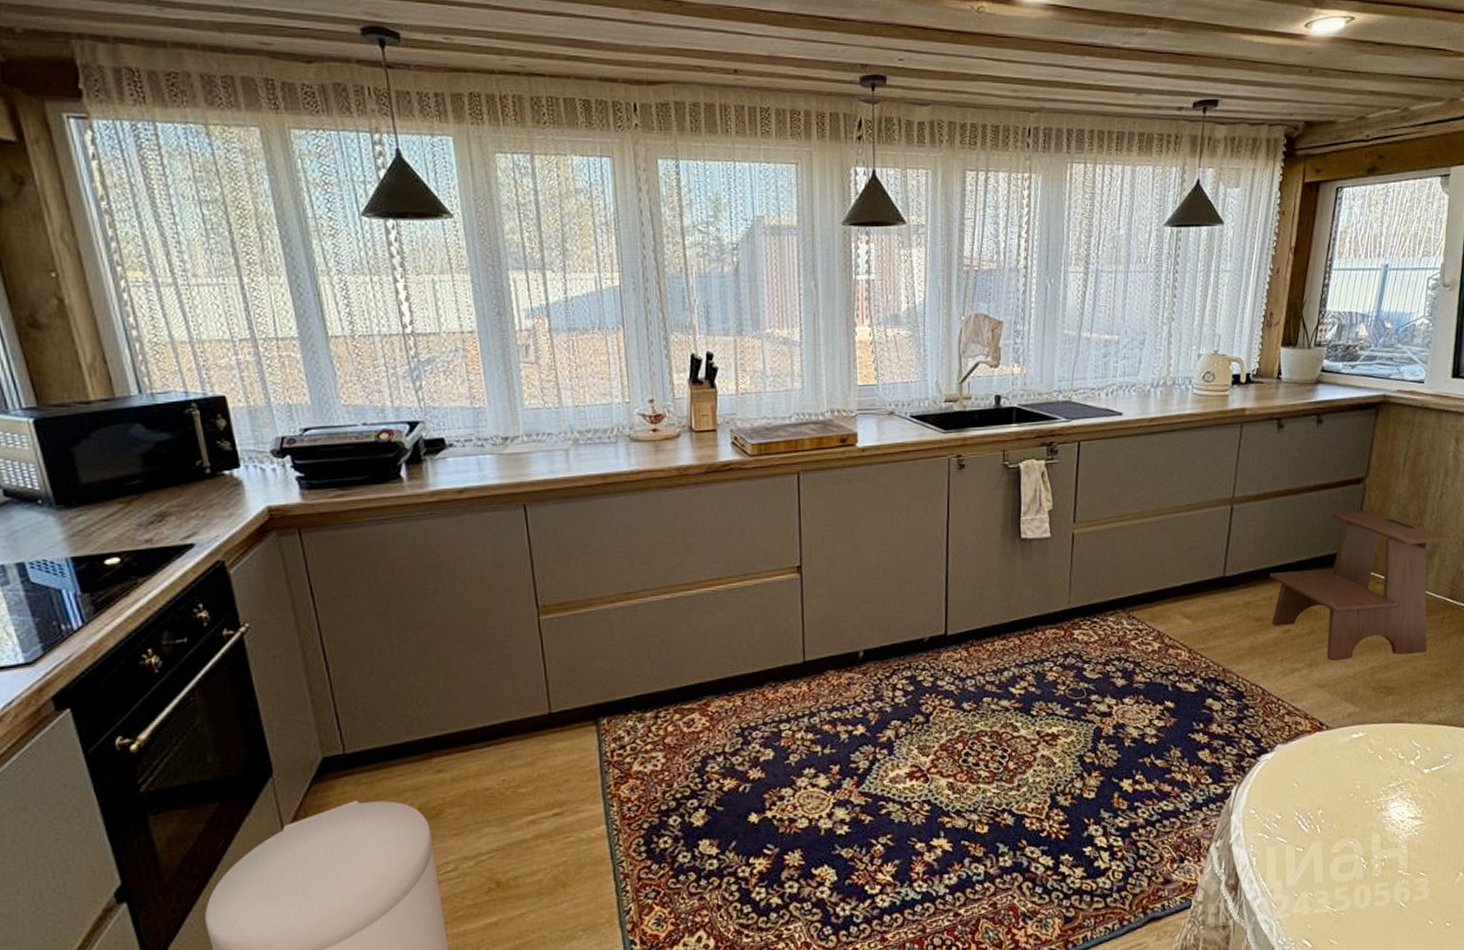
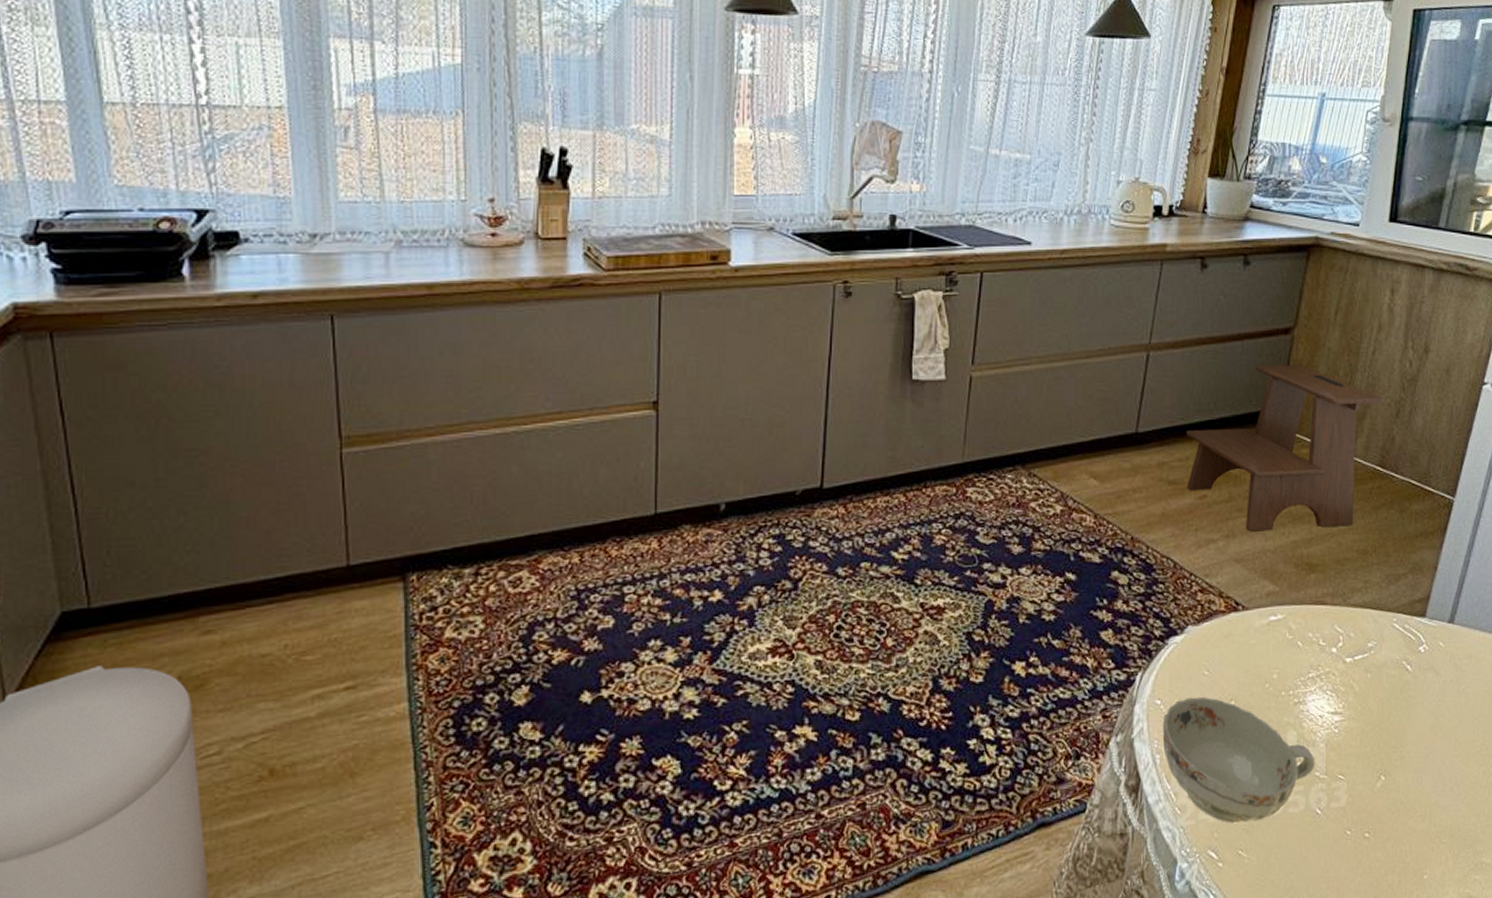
teacup: none [1257,806,1398,916] -> present [1162,696,1316,823]

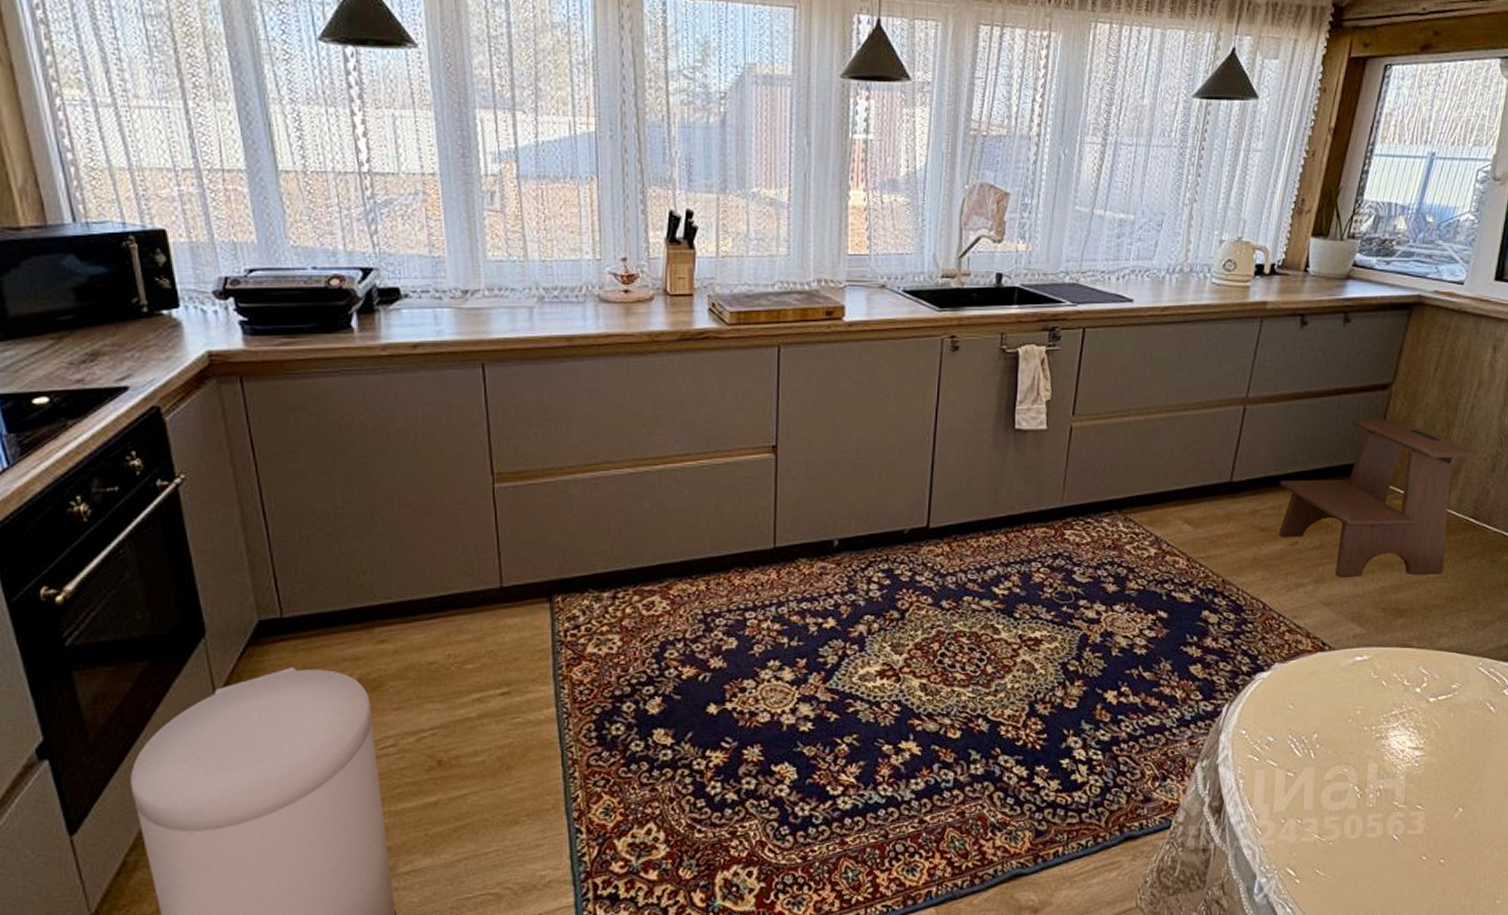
teacup: present [1162,696,1316,823] -> none [1246,728,1395,845]

